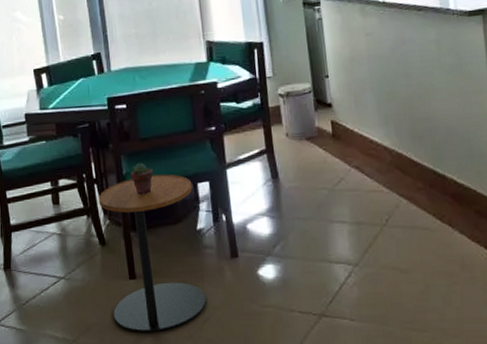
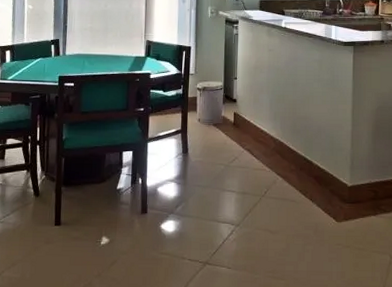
side table: present [98,174,206,332] -> none [36,142,119,270]
potted succulent: present [130,162,153,195] -> none [68,131,88,158]

